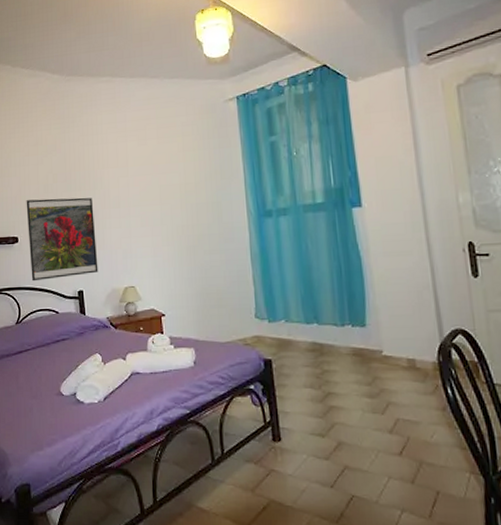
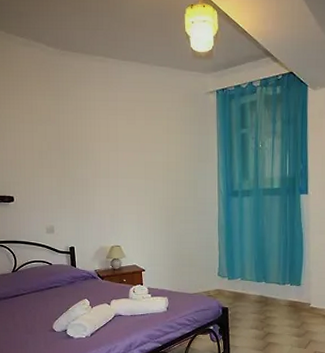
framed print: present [26,197,98,282] -> none [21,164,88,237]

